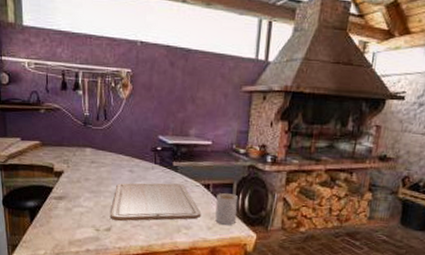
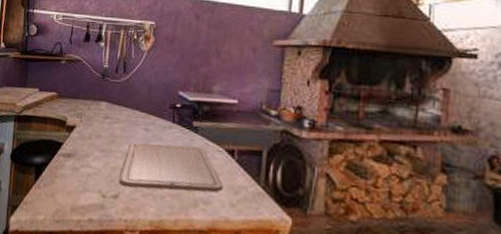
mug: present [215,193,239,225] -> none [240,162,269,203]

